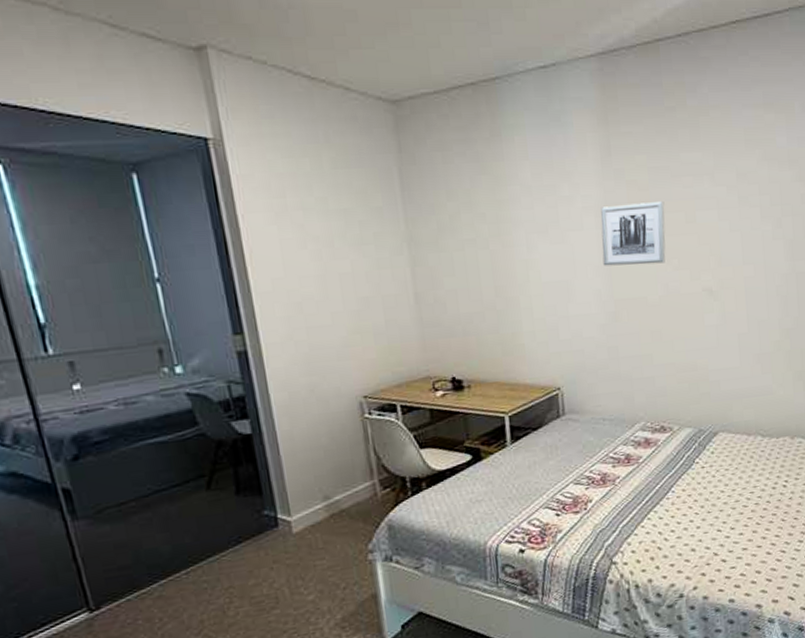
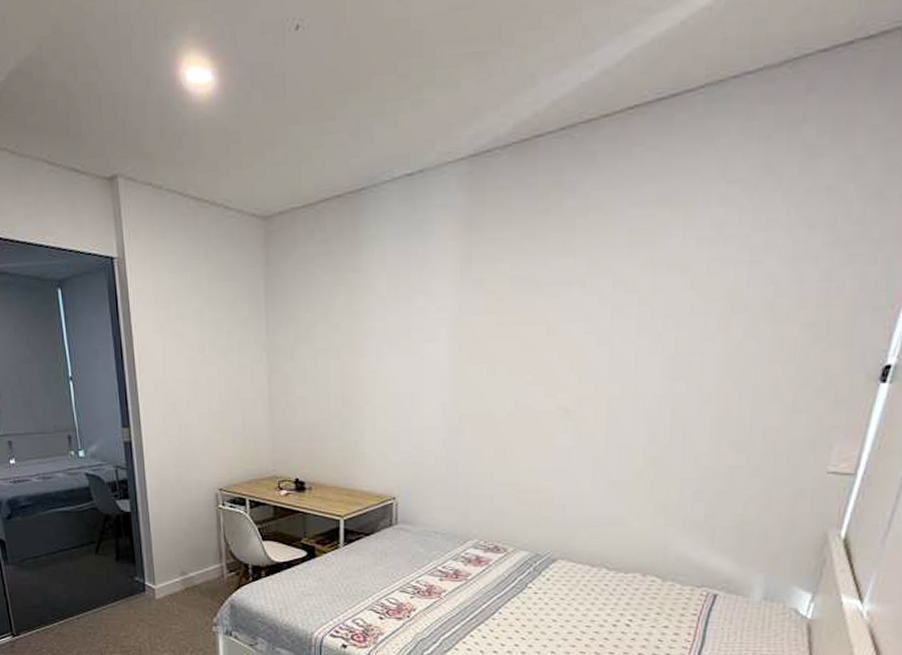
wall art: present [601,202,666,266] -> none [451,313,525,380]

